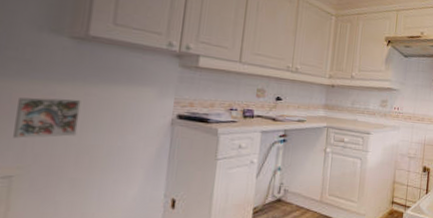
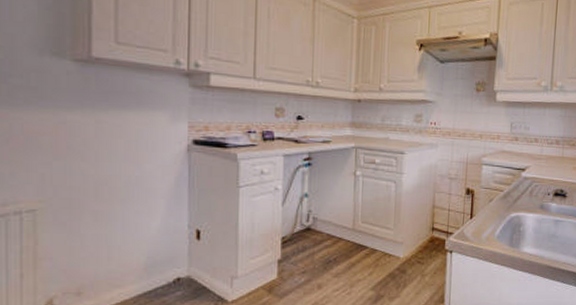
decorative tile: present [13,97,81,139] -> none [31,127,93,171]

